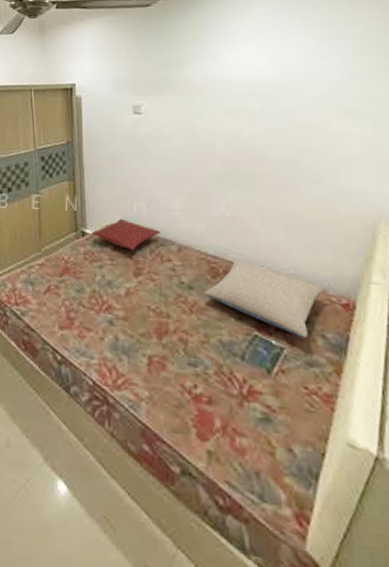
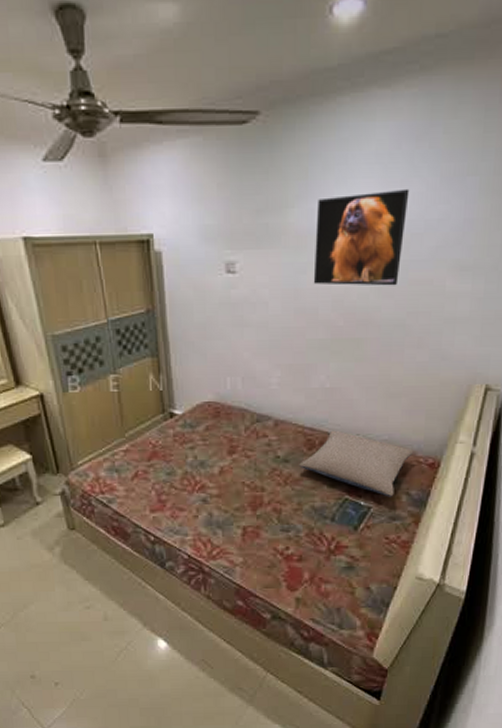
pillow: present [92,218,160,251] -> none [181,395,256,429]
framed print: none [208,49,289,127] -> present [313,188,410,286]

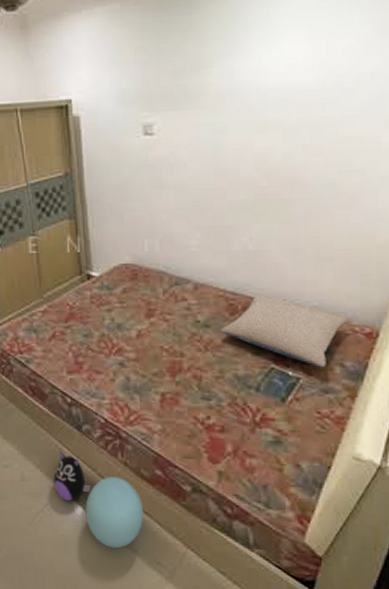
plush toy: none [137,589,175,638] -> present [54,451,91,502]
ball: none [169,610,226,679] -> present [85,476,144,549]
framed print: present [313,188,410,286] -> none [234,42,338,144]

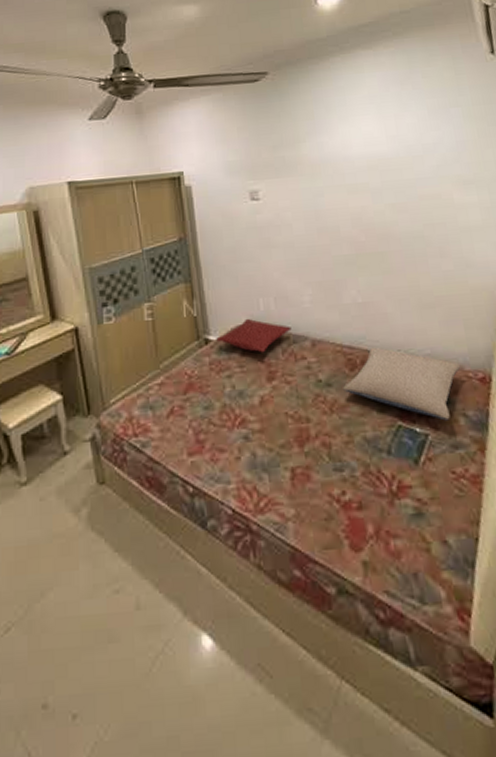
plush toy: present [54,451,91,502] -> none [176,560,221,633]
ball: present [85,476,144,549] -> none [215,586,287,696]
pillow: none [98,258,175,292] -> present [216,318,292,353]

